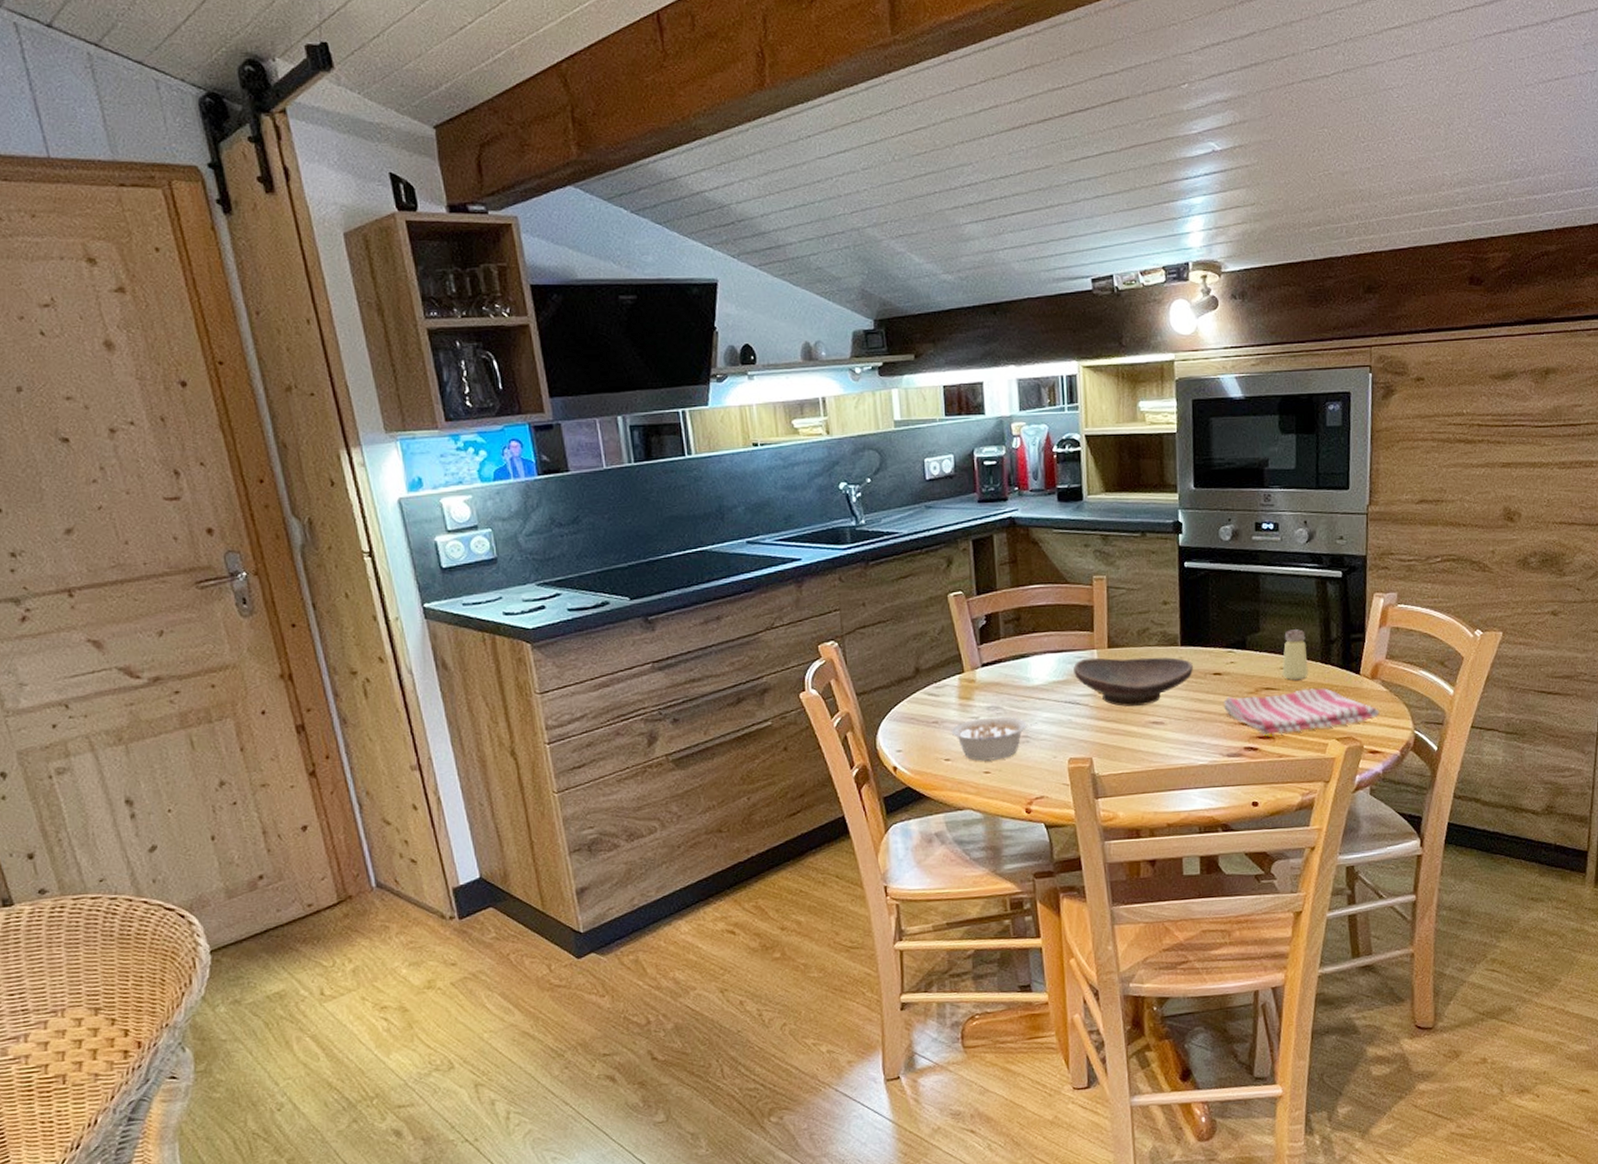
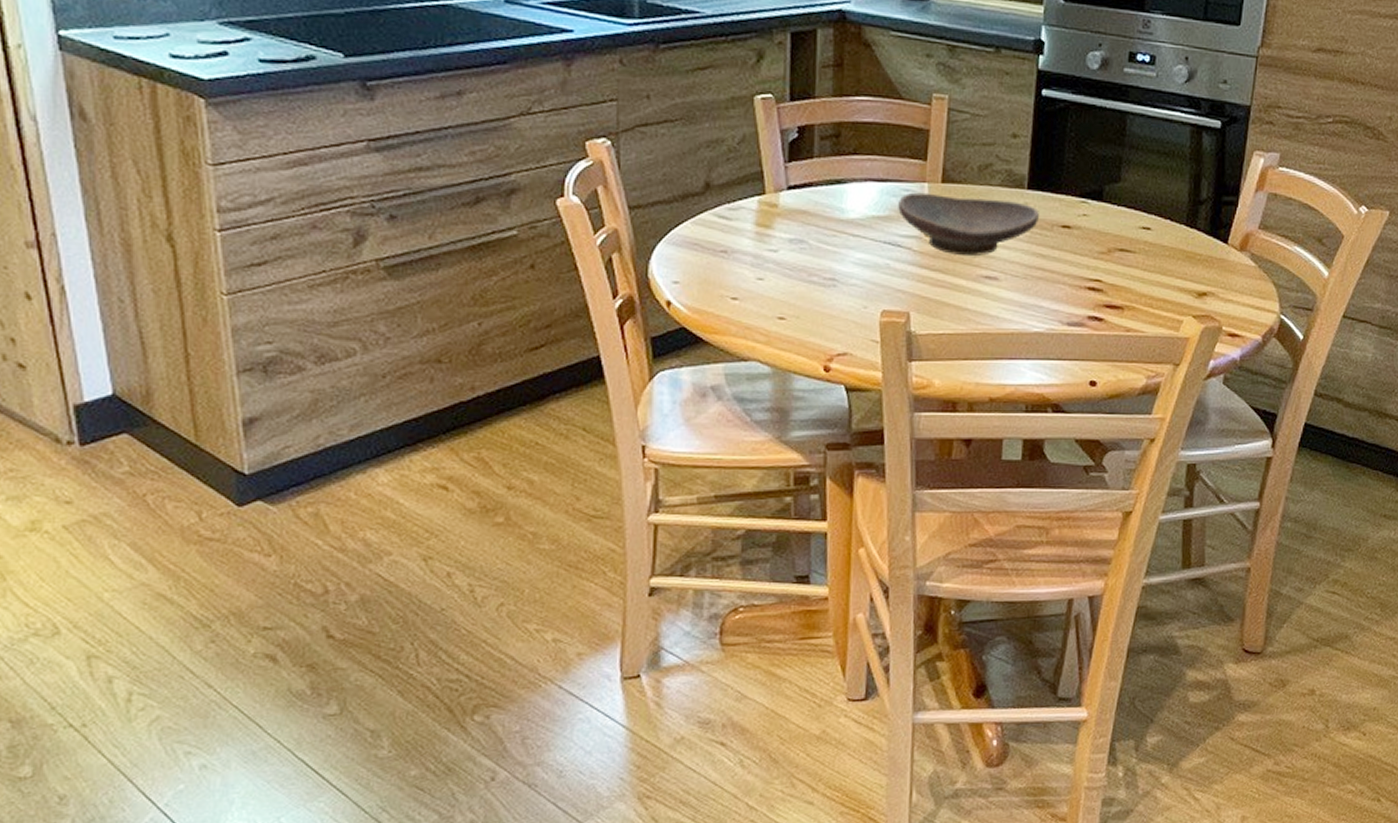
legume: present [951,716,1040,762] -> none [742,251,851,305]
dish towel: present [1224,688,1380,736] -> none [1070,254,1245,305]
saltshaker: present [1282,629,1308,680] -> none [1140,183,1172,244]

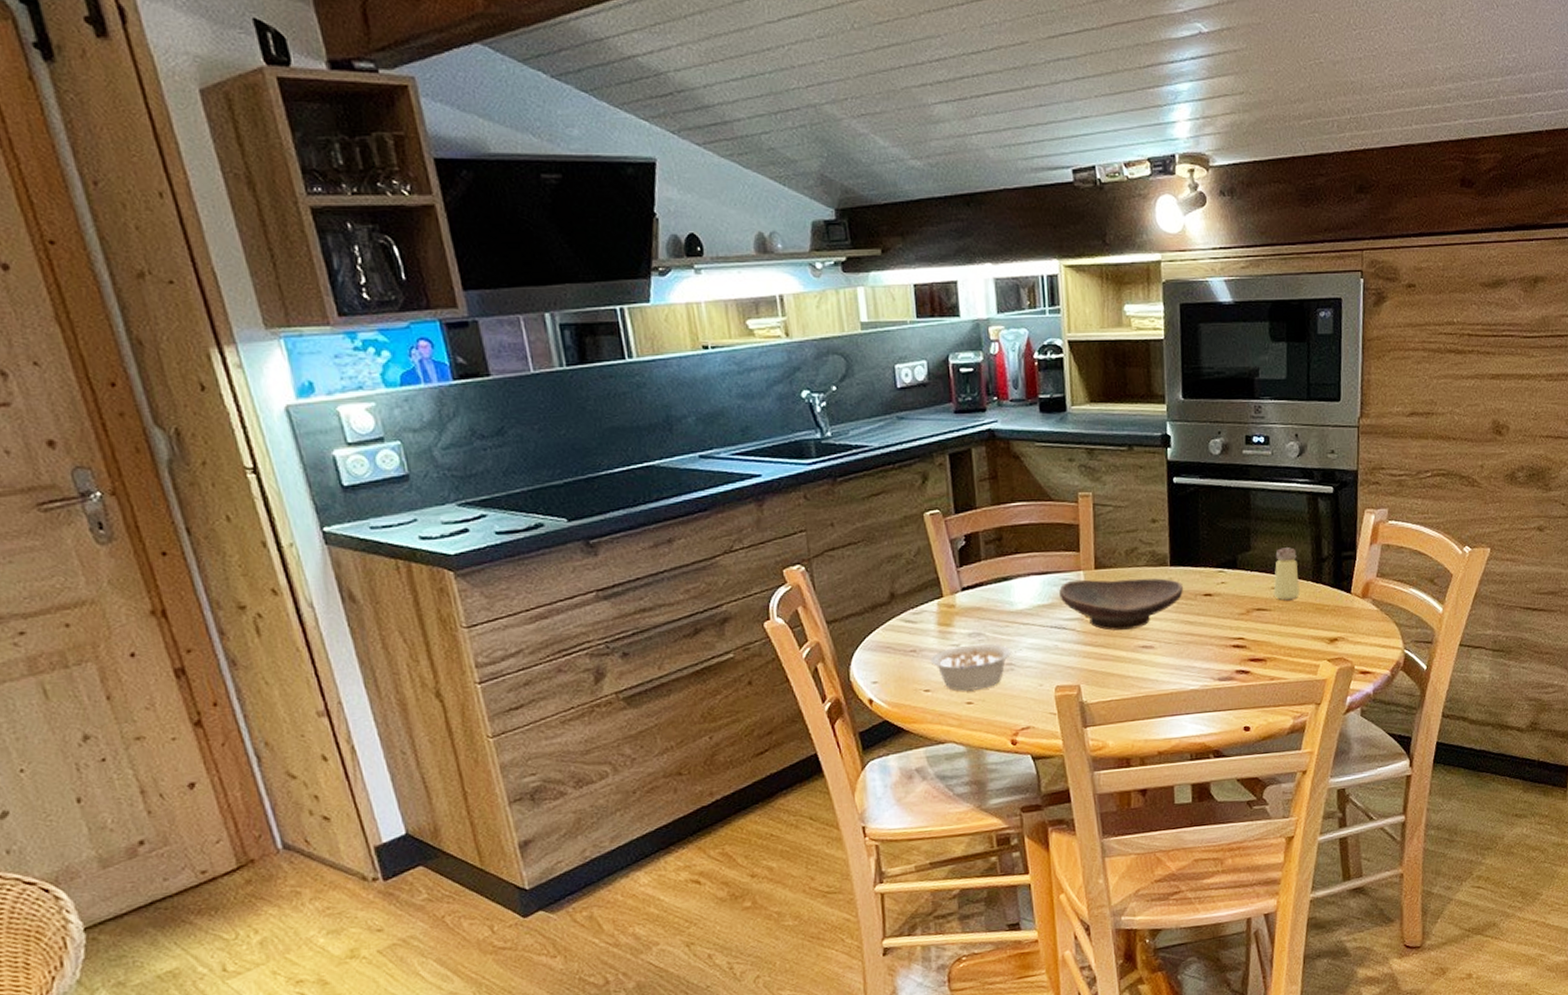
legume: none [742,251,851,305] -> present [930,643,1024,692]
saltshaker: none [1140,183,1172,244] -> present [1273,547,1300,600]

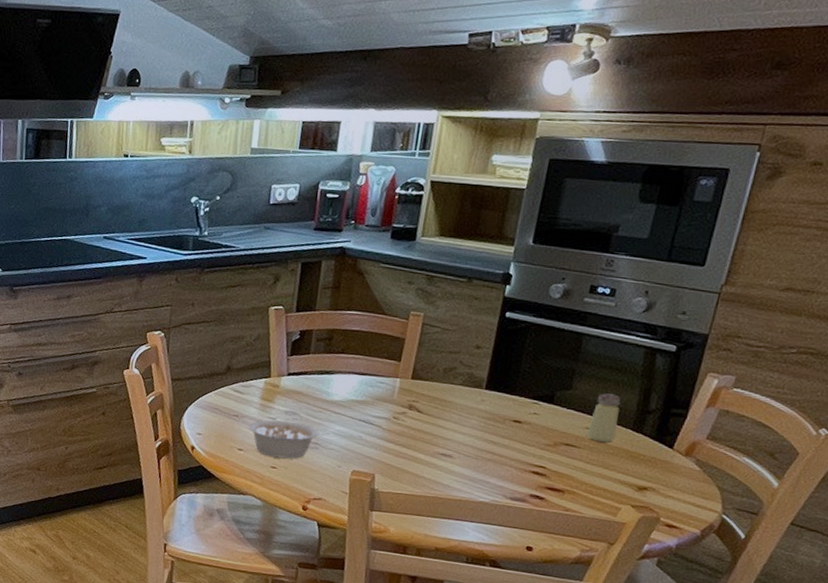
decorative bowl: present [1059,578,1183,631] -> none [373,384,494,437]

